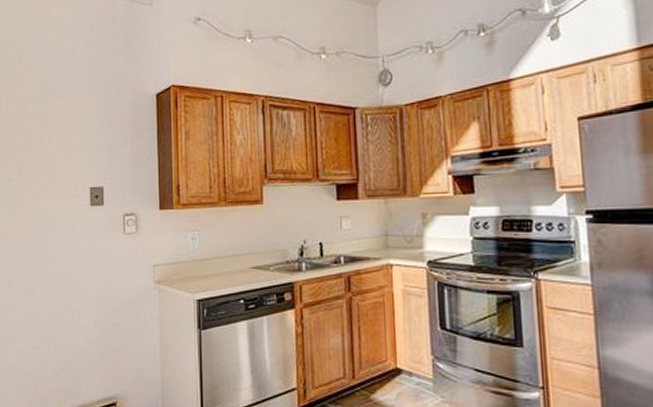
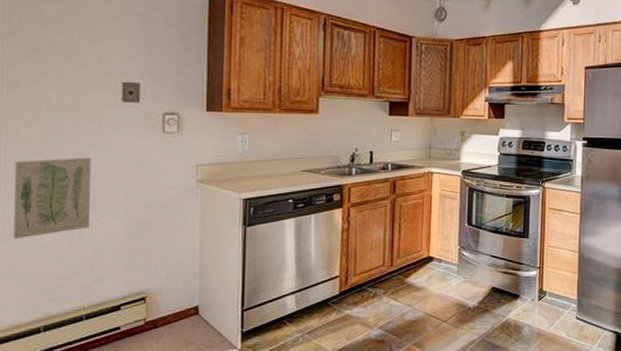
wall art: none [13,262,69,341] -> present [13,157,91,239]

